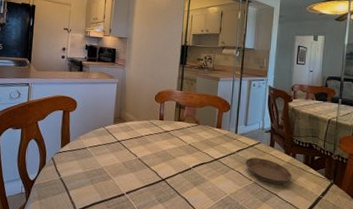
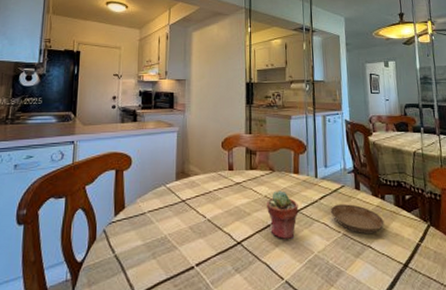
potted succulent: none [190,140,218,182] -> present [267,190,299,240]

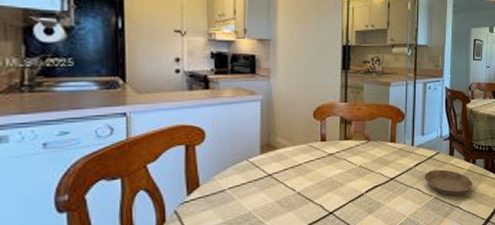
potted succulent: present [267,190,299,240] -> none [361,159,393,207]

